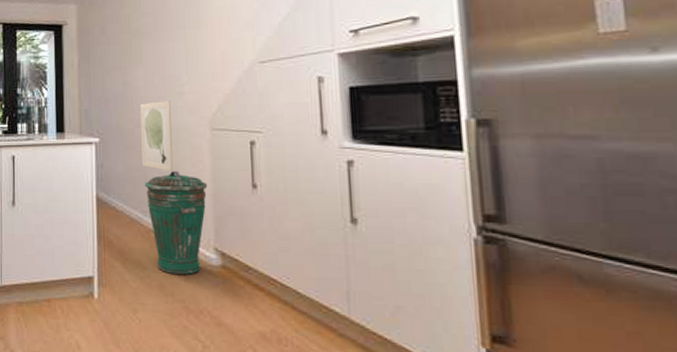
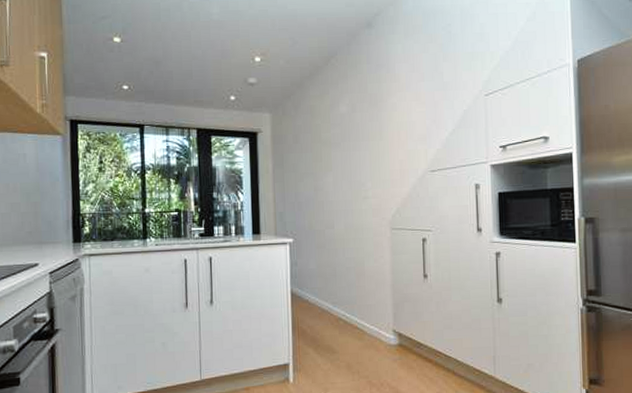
wall art: present [140,101,173,171] -> none [330,204,359,267]
trash can: present [144,170,208,275] -> none [334,265,388,355]

